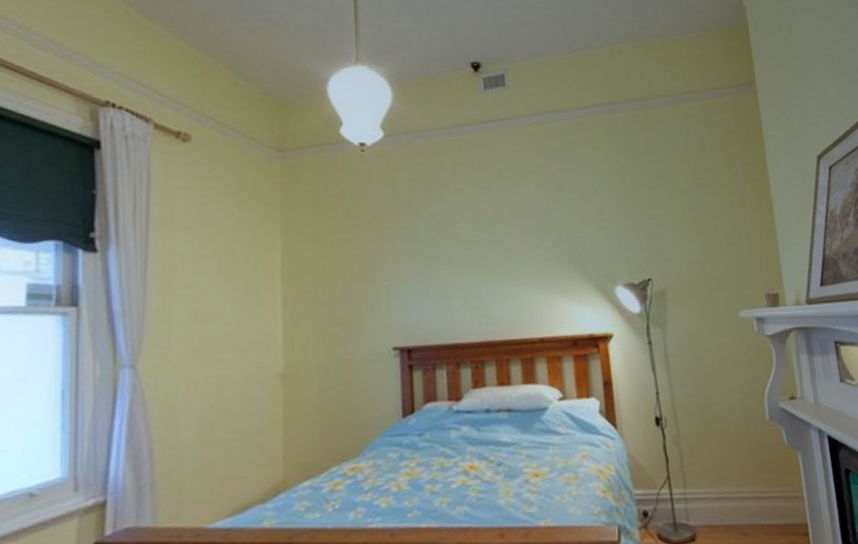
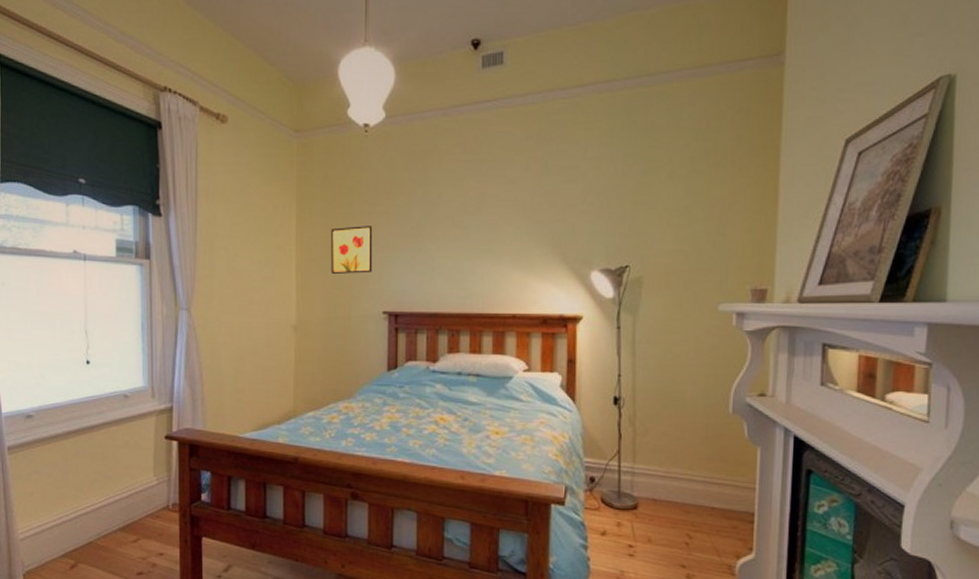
wall art: none [325,251,378,308] -> present [331,226,373,274]

